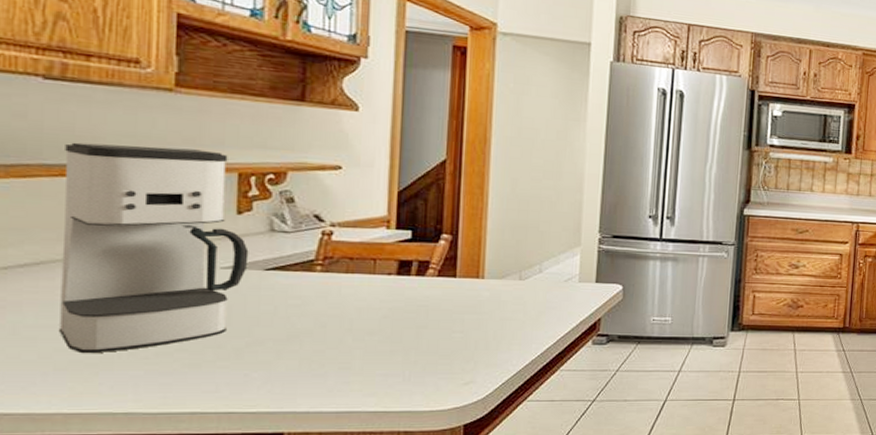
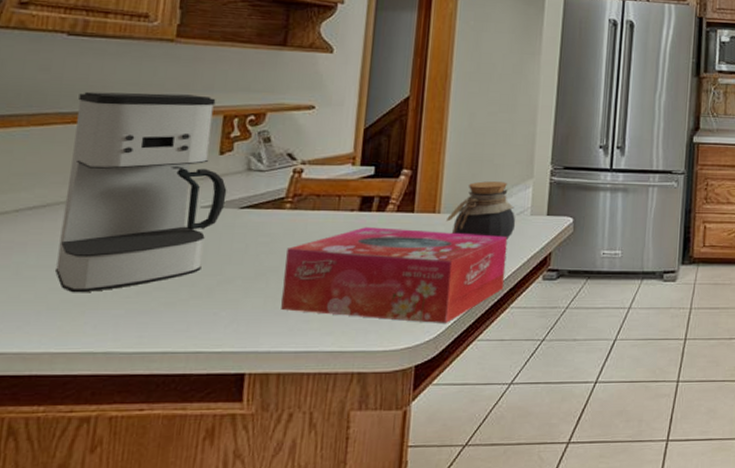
tissue box: none [318,291,556,386] -> present [281,227,508,324]
jar: none [491,248,564,305] -> present [447,181,516,239]

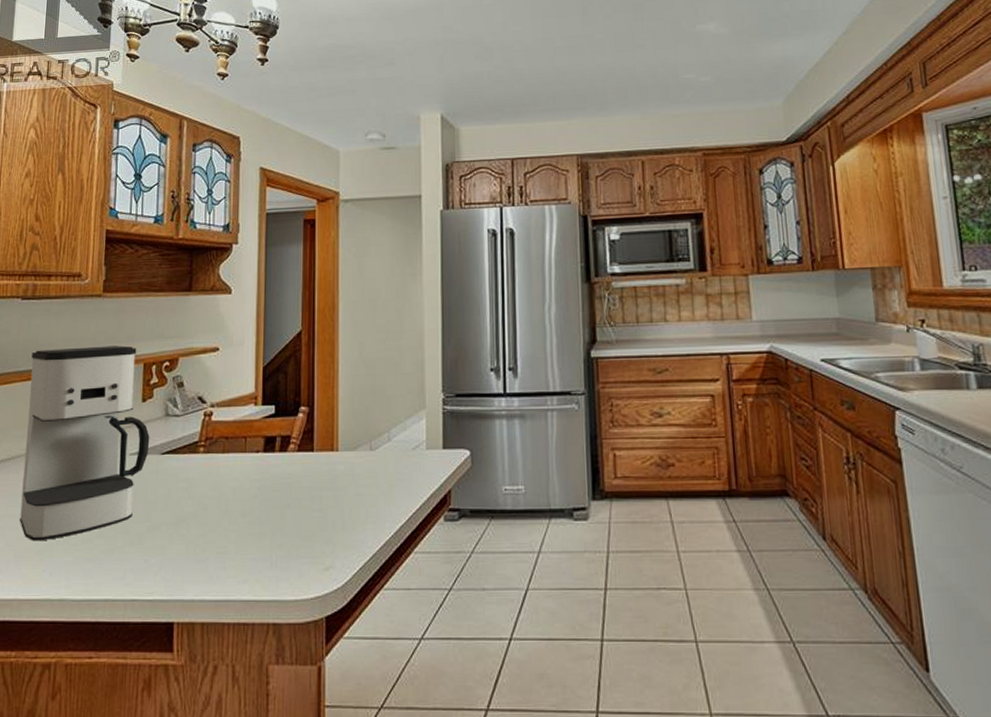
tissue box: present [281,227,508,324] -> none [201,468,406,571]
jar: present [447,181,516,239] -> none [345,414,412,477]

